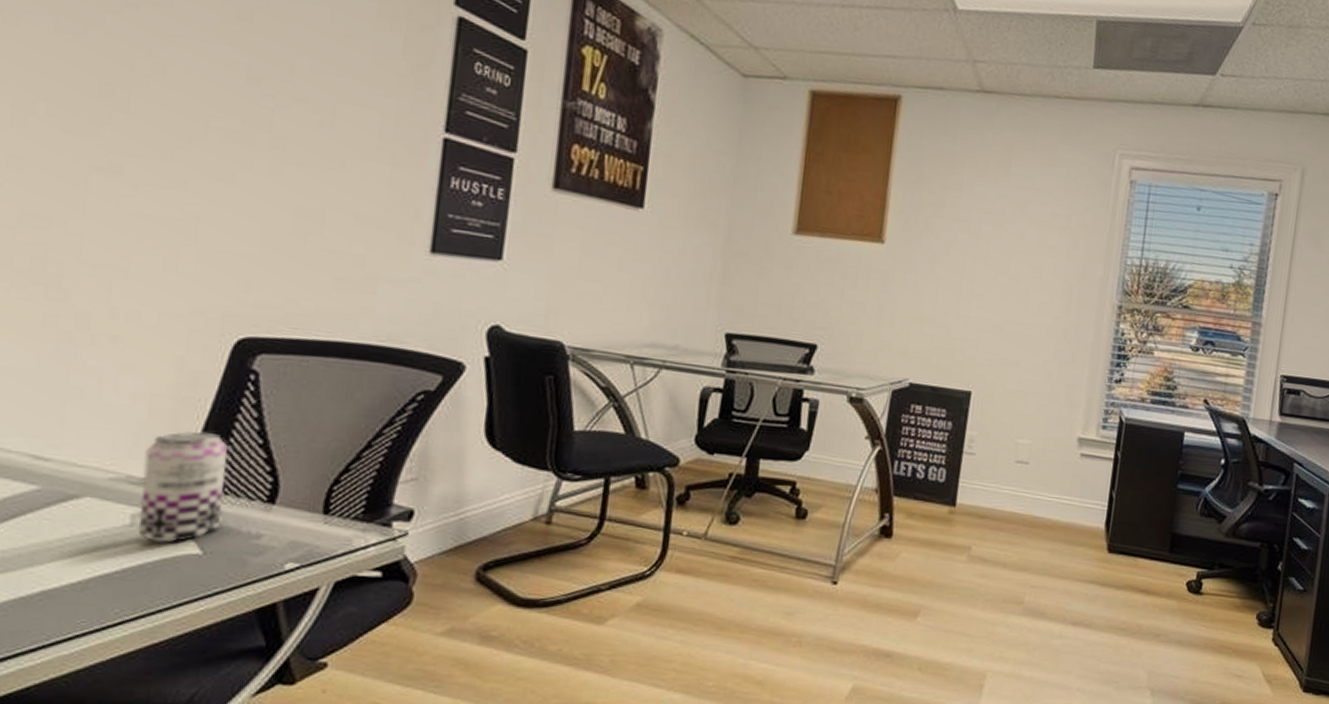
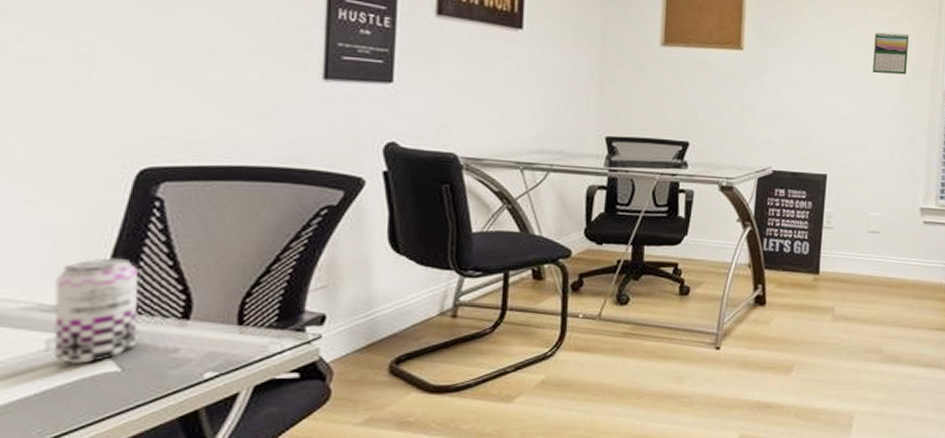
calendar: none [1031,230,1076,282] -> present [873,32,909,75]

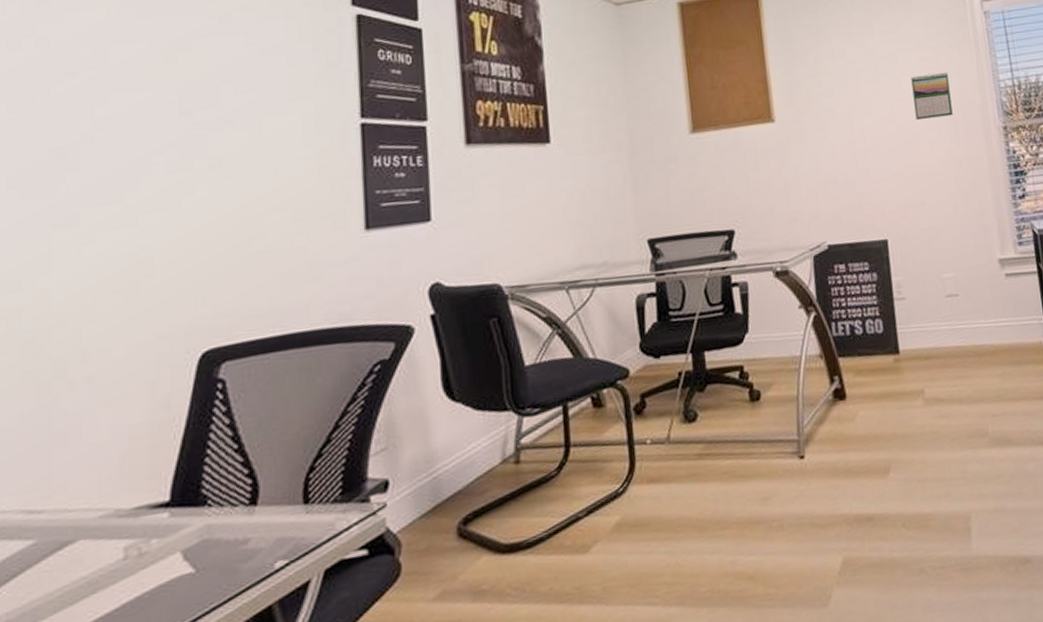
beer can: present [53,257,139,364] -> none [130,447,209,571]

